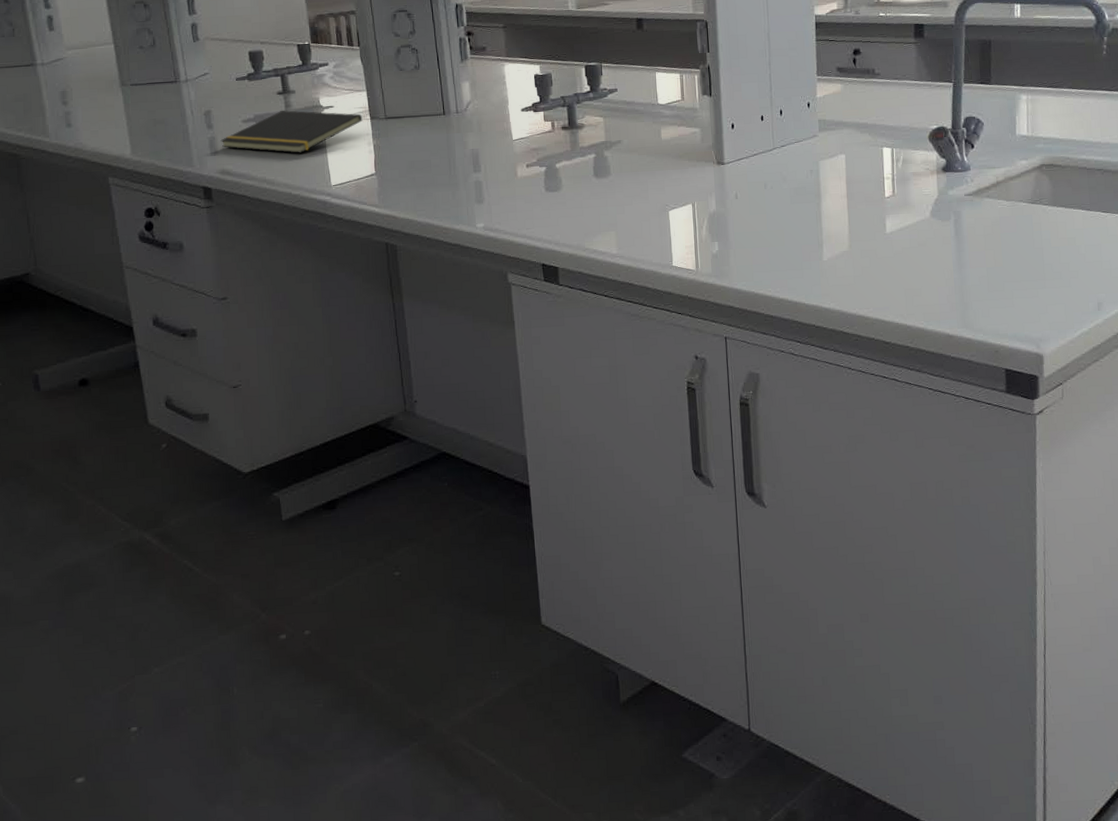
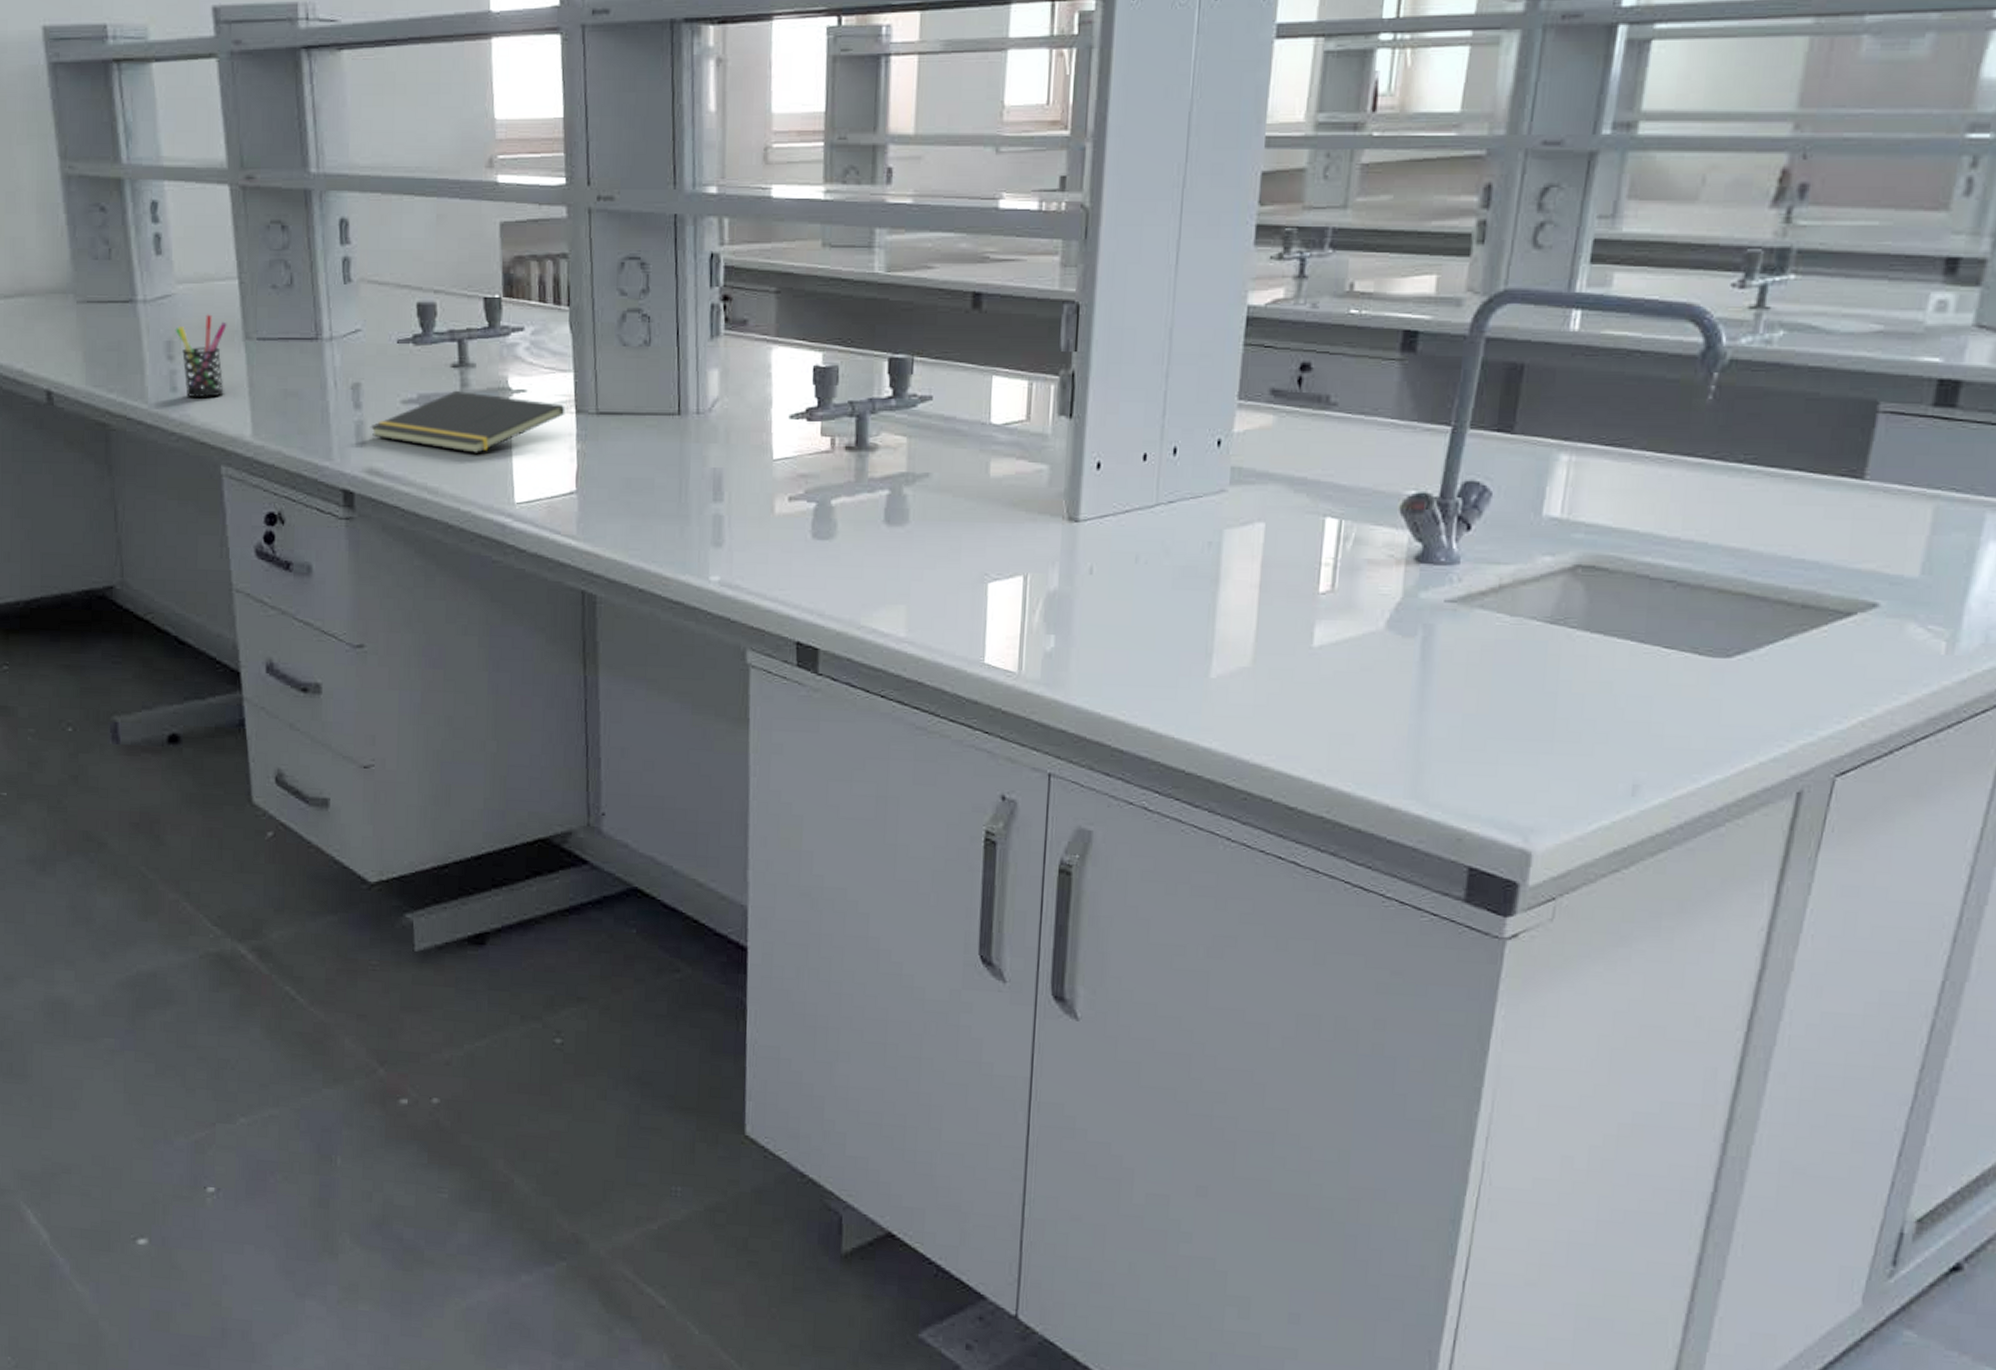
pen holder: none [67,70,108,130] -> present [175,314,227,397]

